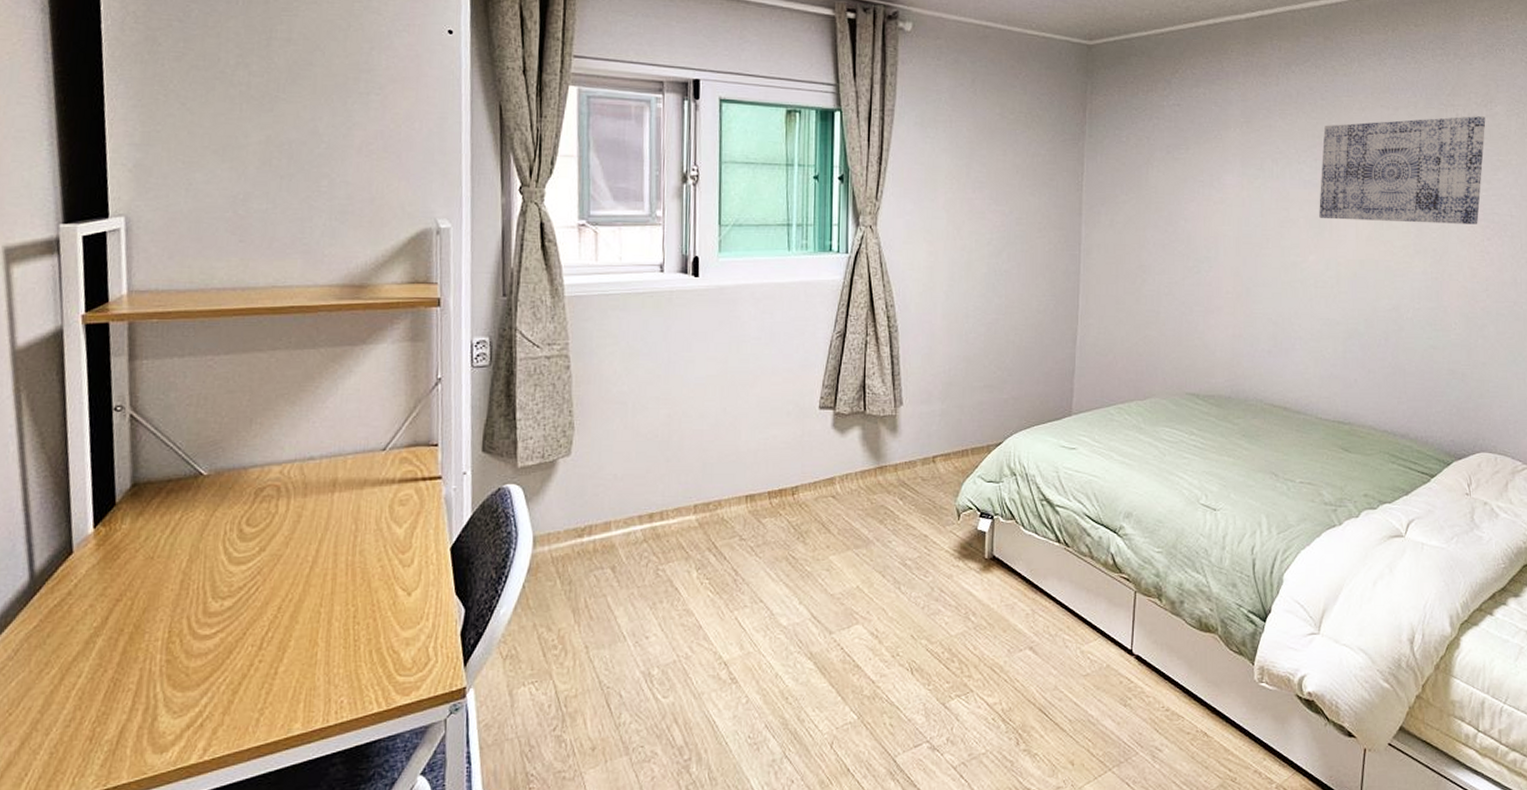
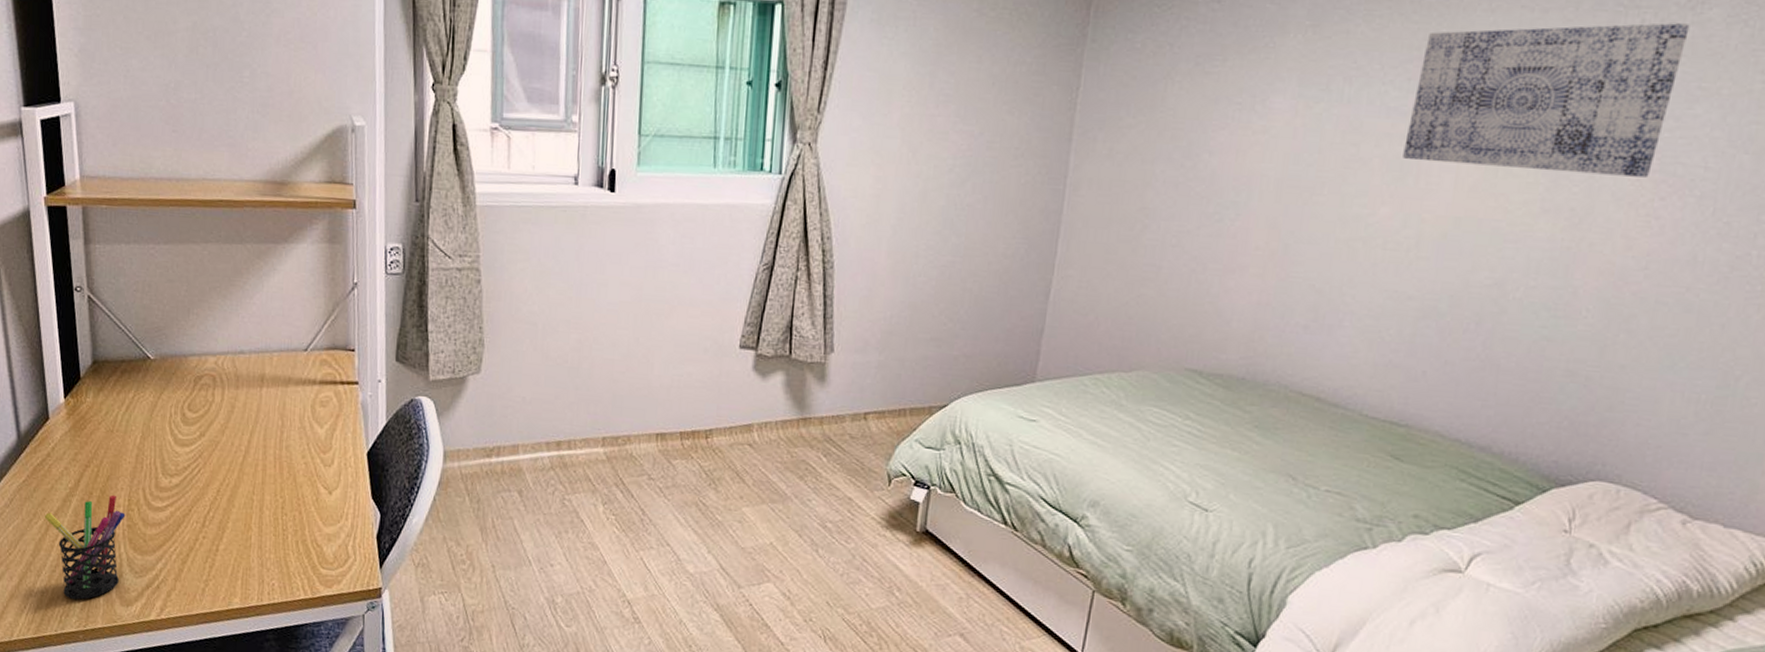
pen holder: none [59,628,165,755] -> present [44,494,126,600]

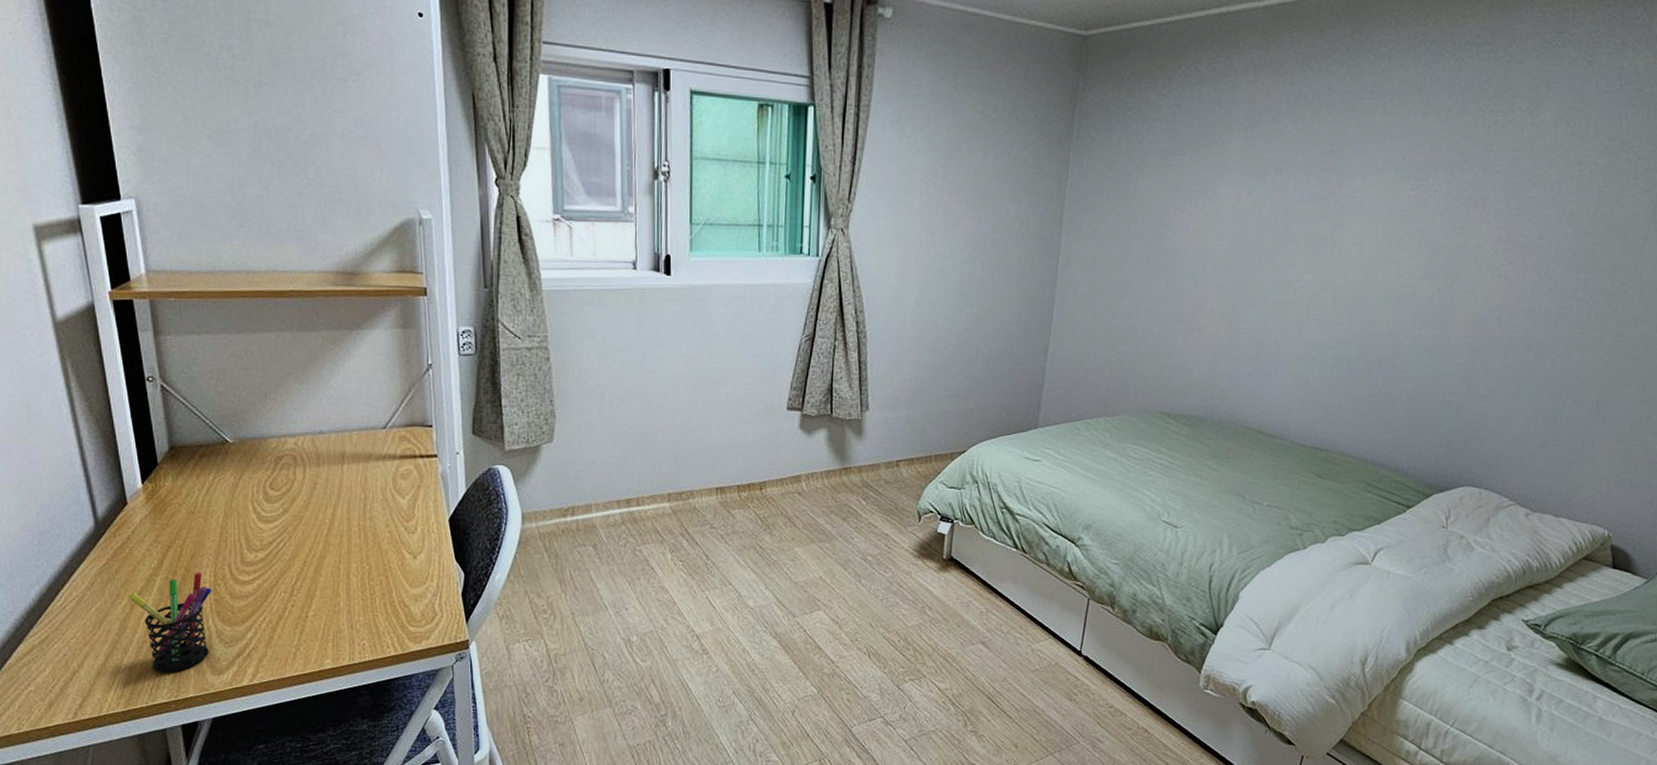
wall art: present [1403,23,1690,178] -> none [1321,124,1529,247]

